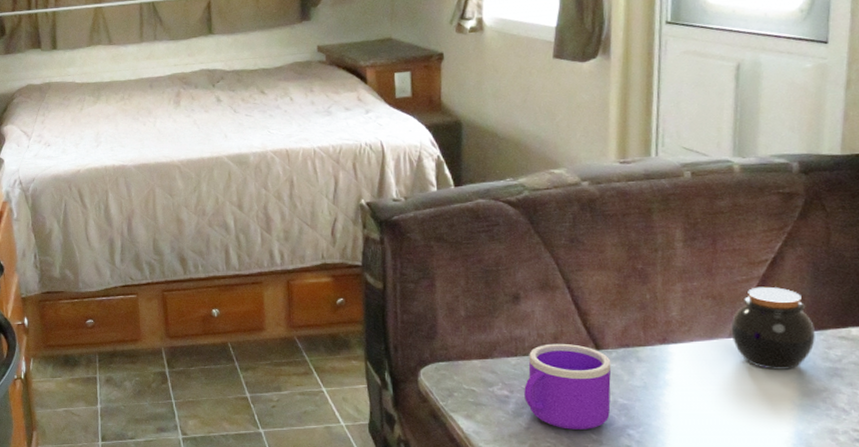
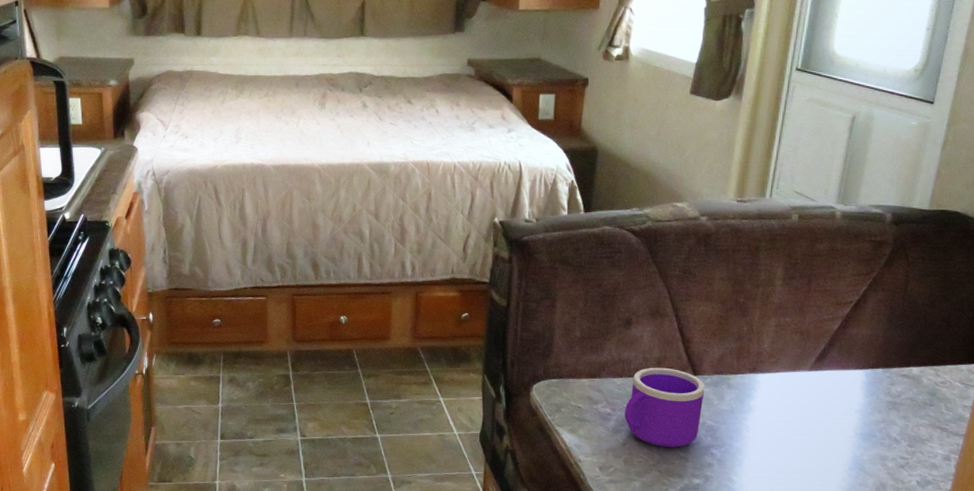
jar: present [731,286,815,370] -> none [812,325,883,402]

